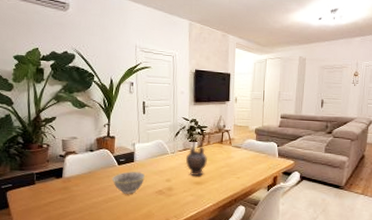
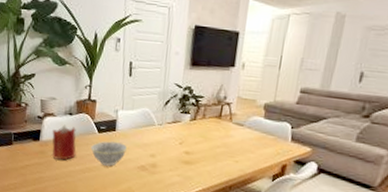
candle: none [74,160,98,193] -> present [51,124,76,160]
teapot: present [185,138,207,176] -> none [174,110,201,154]

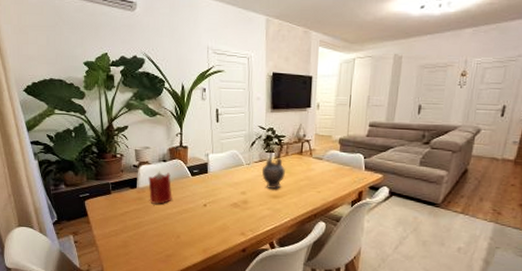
bowl: present [90,141,128,166] -> none [185,183,220,206]
teapot: none [174,110,201,154] -> present [261,149,285,189]

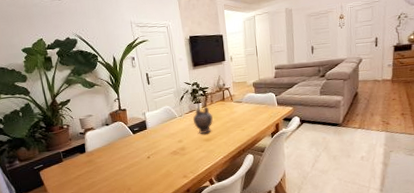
candle: present [148,171,172,204] -> none [95,134,119,164]

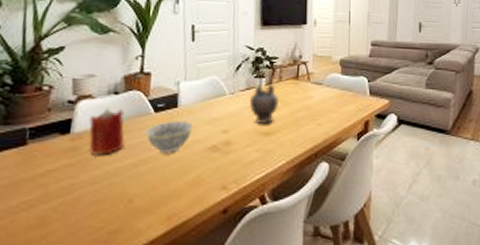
candle: none [95,134,119,164] -> present [88,107,125,155]
bowl: none [129,137,160,159] -> present [145,121,194,153]

